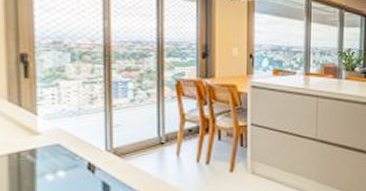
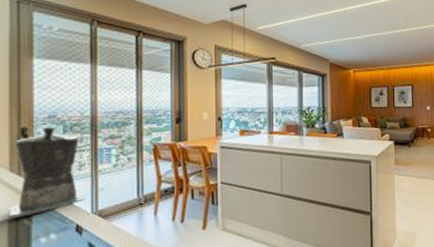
coffee maker: none [8,53,99,154] -> present [9,126,86,219]

